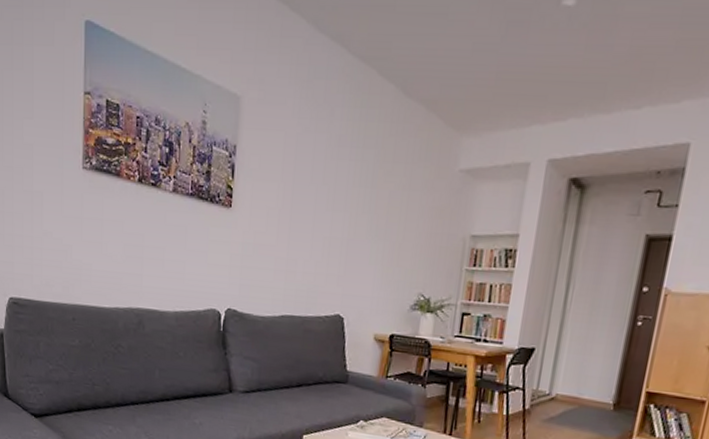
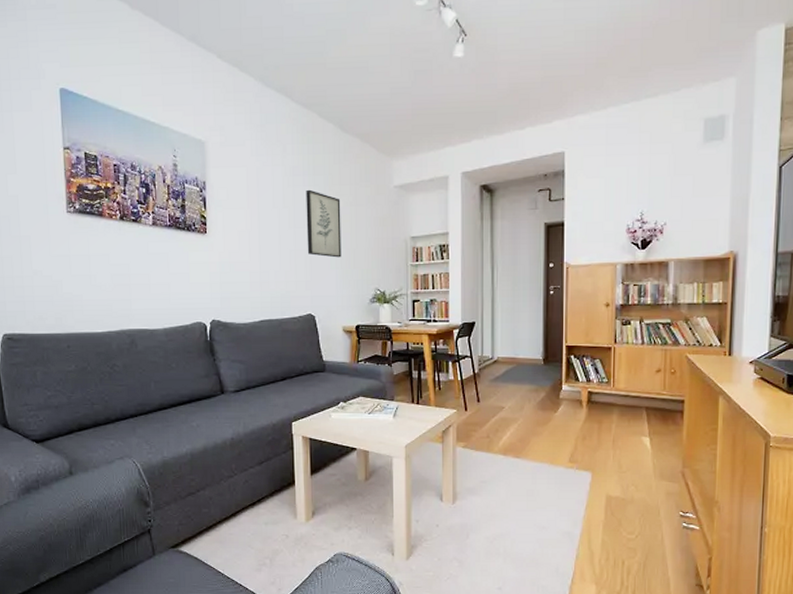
wall art: none [344,165,392,252] -> present [306,189,342,258]

